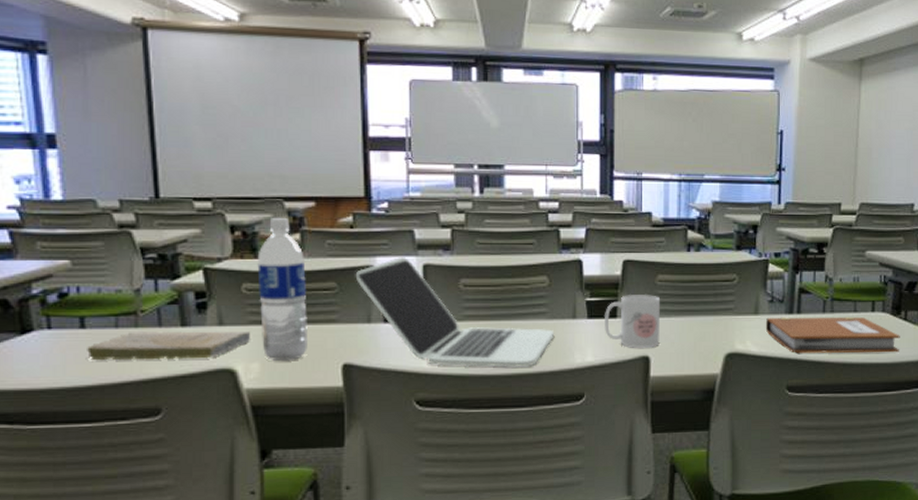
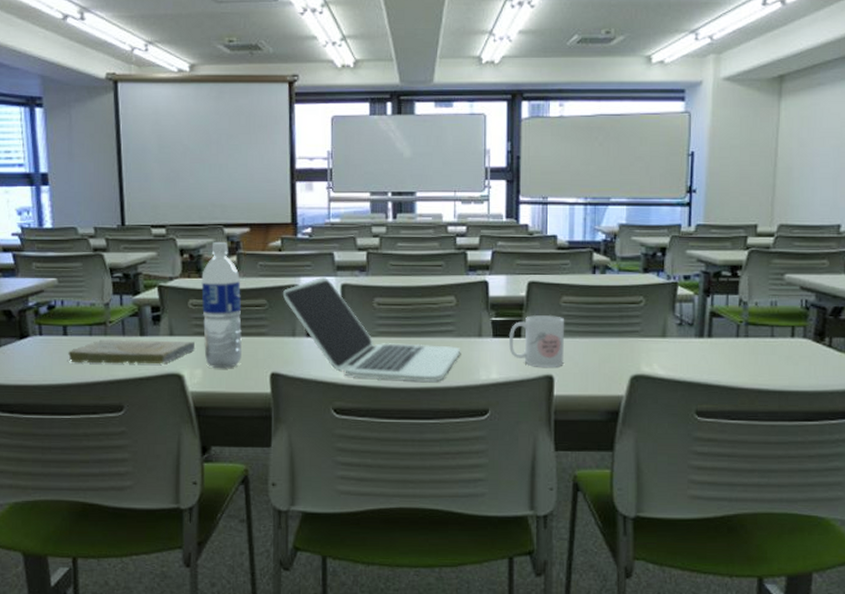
notebook: present [765,316,900,353] -> none [673,340,824,381]

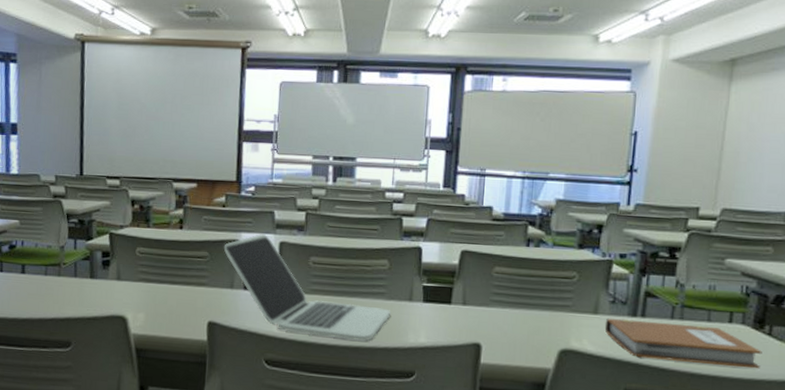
book: present [68,339,196,364] -> none [24,279,140,306]
water bottle: present [201,242,242,368] -> none [148,195,185,314]
mug: present [509,314,565,367] -> none [439,283,496,336]
notebook: none [673,340,824,381] -> present [604,318,762,369]

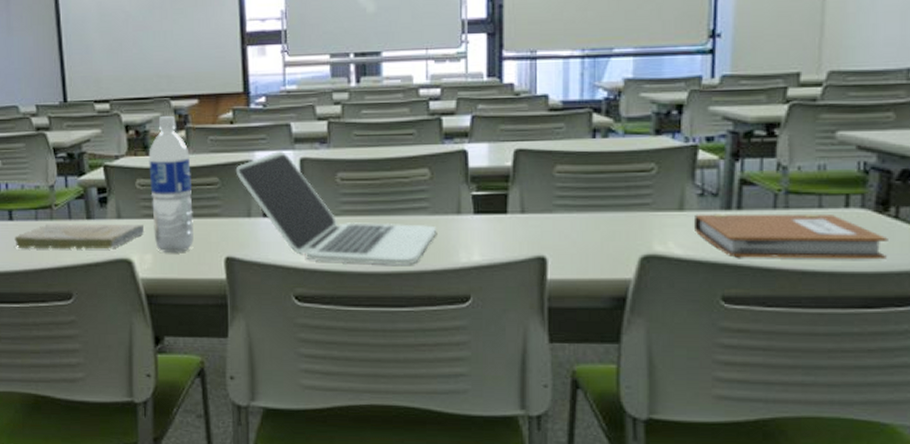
book: none [24,279,140,306] -> present [14,224,145,249]
water bottle: none [148,195,185,314] -> present [148,116,194,252]

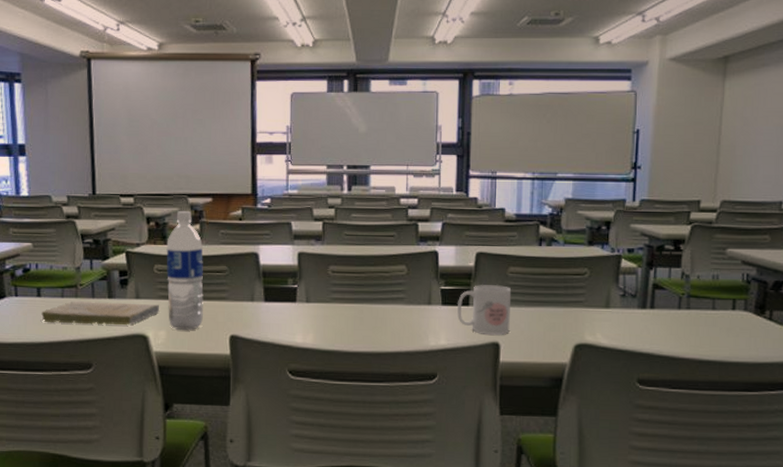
laptop: present [235,151,437,265] -> none [242,246,411,347]
mug: none [493,186,560,247] -> present [457,284,512,335]
notebook: present [693,213,888,260] -> none [616,311,764,353]

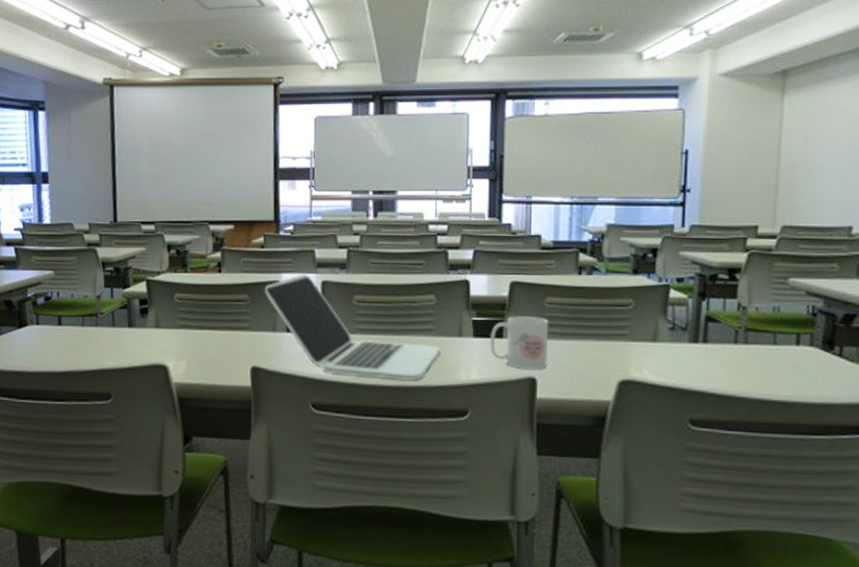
book: present [41,301,160,325] -> none [62,330,180,355]
water bottle: present [166,211,204,330] -> none [187,239,224,361]
laptop: none [242,246,411,347] -> present [264,274,441,380]

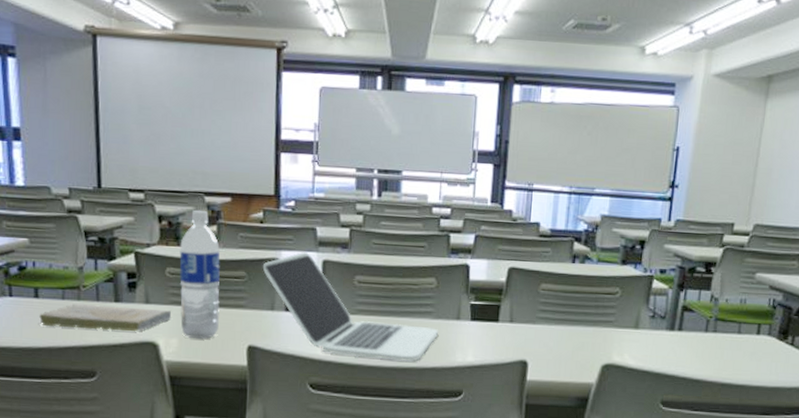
book: none [62,330,180,355] -> present [39,304,172,331]
water bottle: none [187,239,224,361] -> present [179,210,220,339]
mug: present [490,315,549,370] -> none [486,301,543,353]

